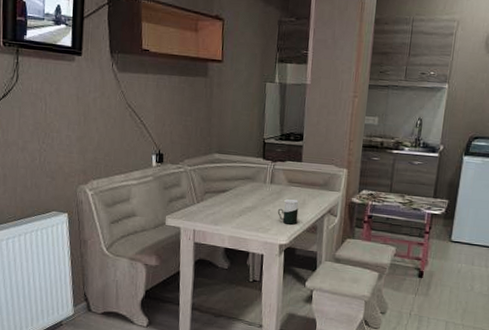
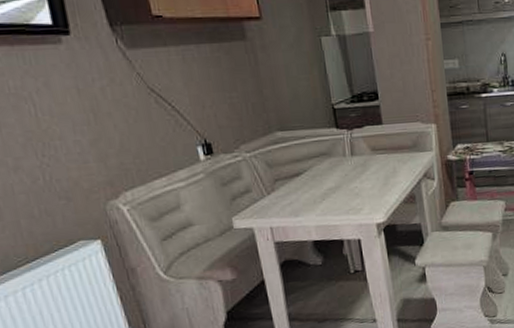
cup: present [277,198,299,225] -> none [366,168,392,199]

